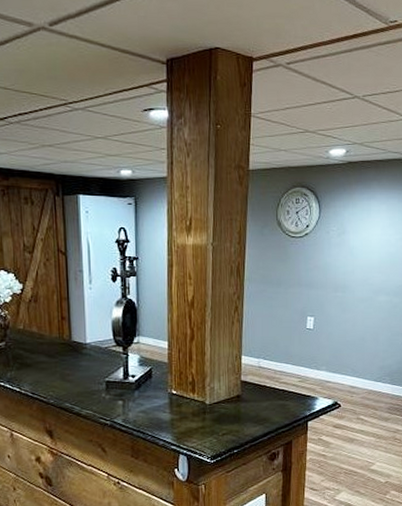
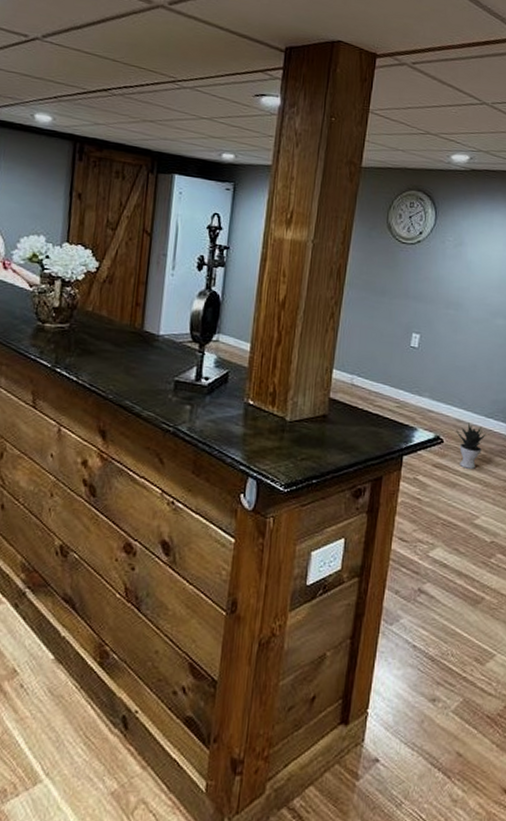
potted plant: none [351,387,376,426] -> present [456,422,486,469]

